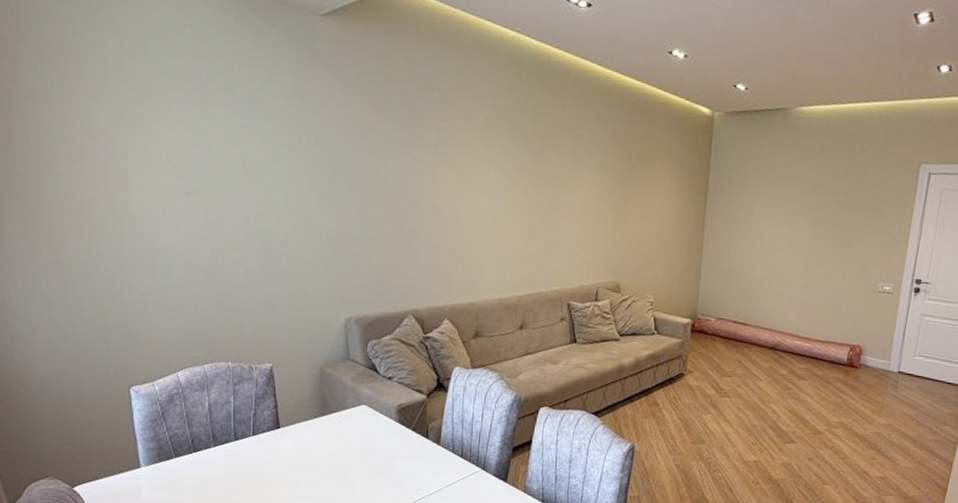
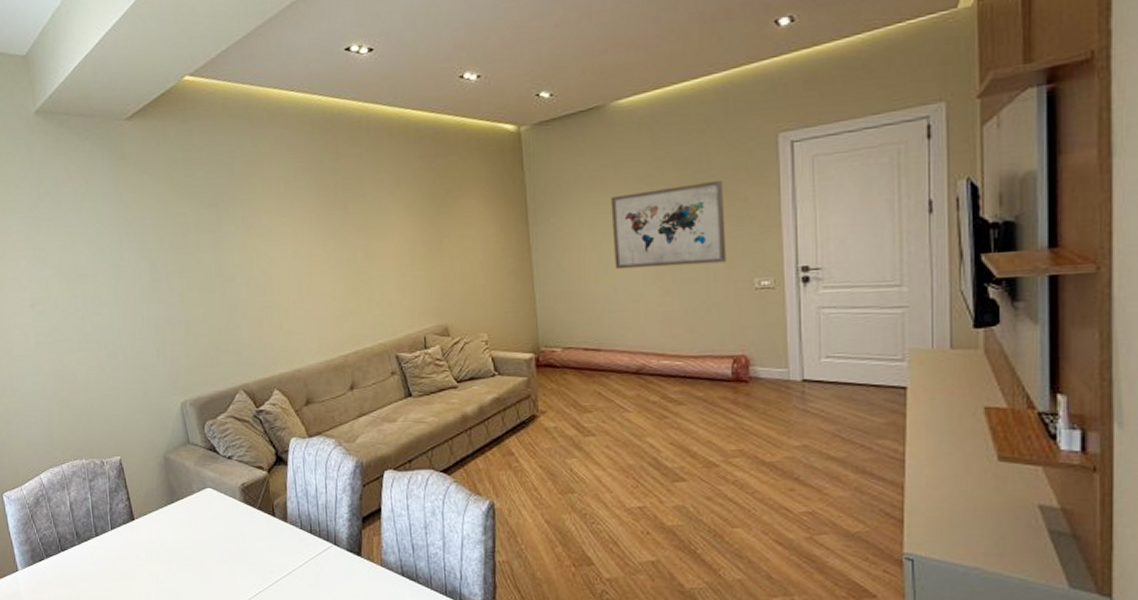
wall art: none [772,192,871,266] -> present [610,180,727,270]

